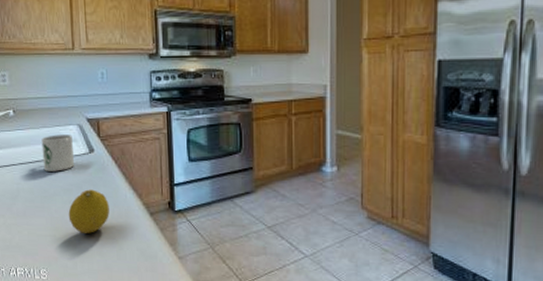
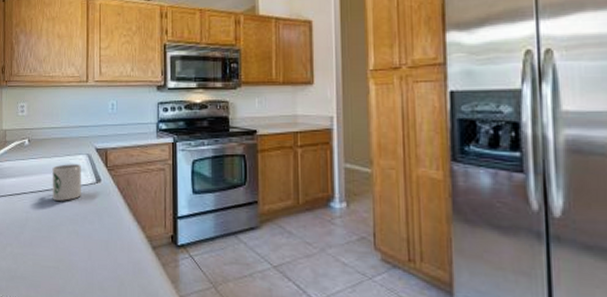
fruit: present [68,189,109,233] -> none [72,220,112,267]

